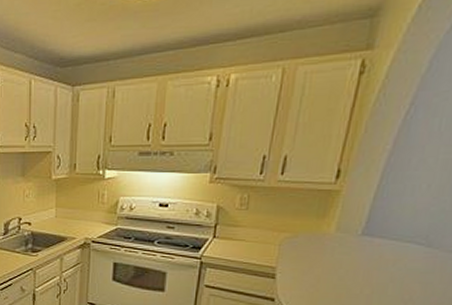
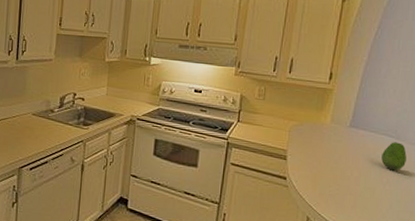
fruit: none [403,250,441,286] -> present [381,142,407,171]

